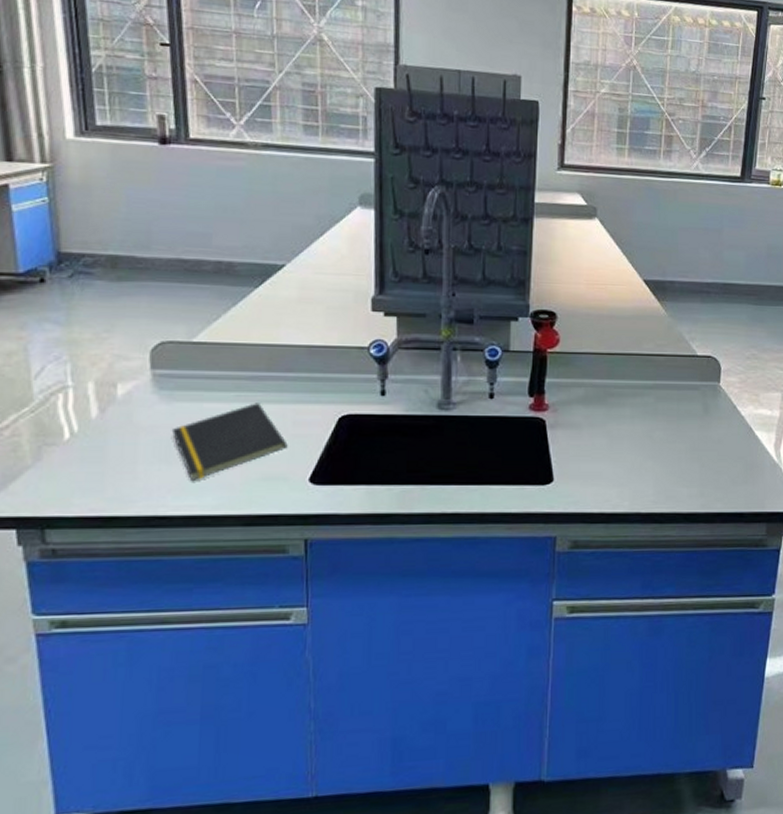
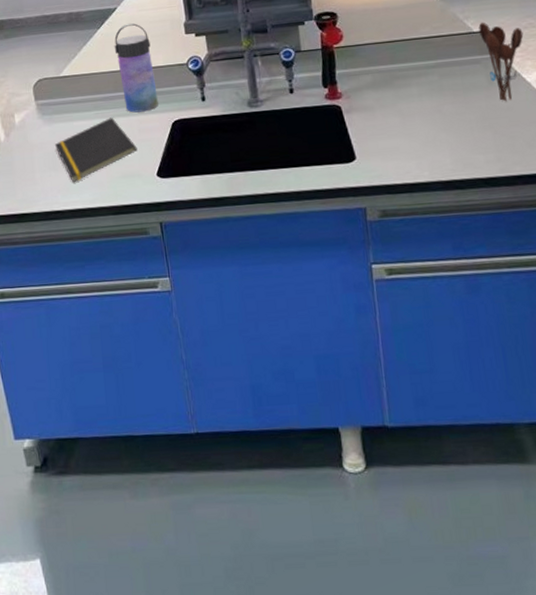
water bottle: none [274,287,325,400] -> present [114,23,158,113]
utensil holder: none [703,346,745,434] -> present [478,21,524,102]

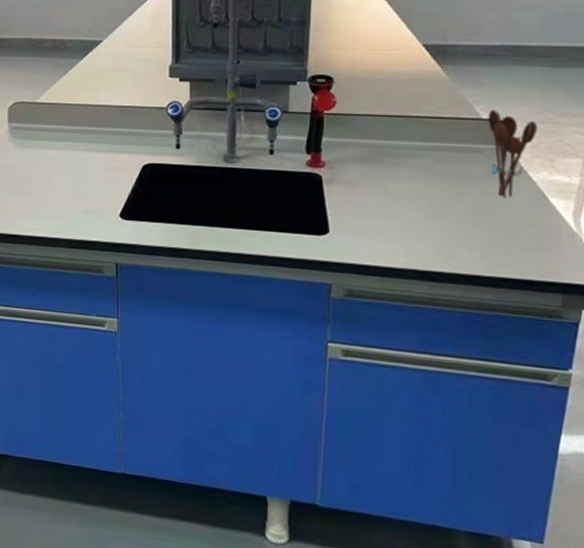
notepad: present [54,117,138,182] -> none [21,151,104,209]
water bottle: present [114,23,158,113] -> none [94,59,132,151]

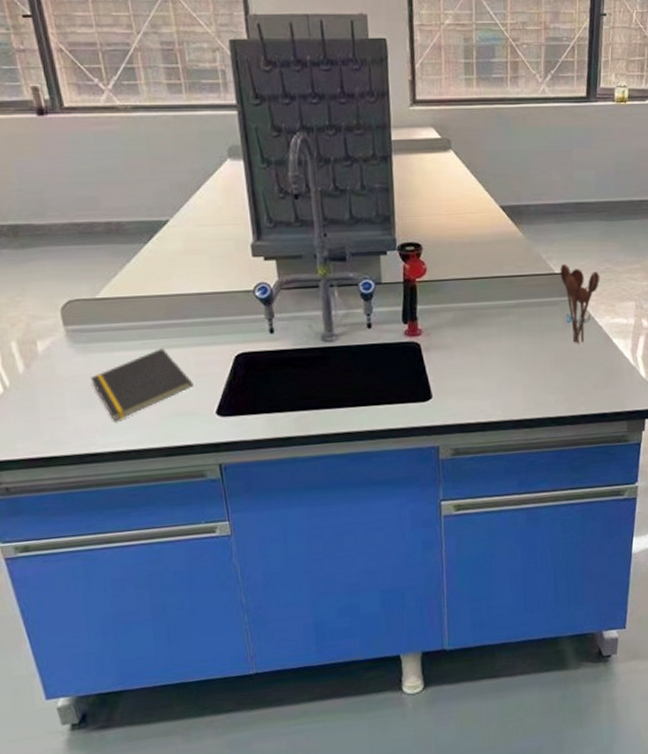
notepad: none [21,151,104,209] -> present [90,348,194,421]

